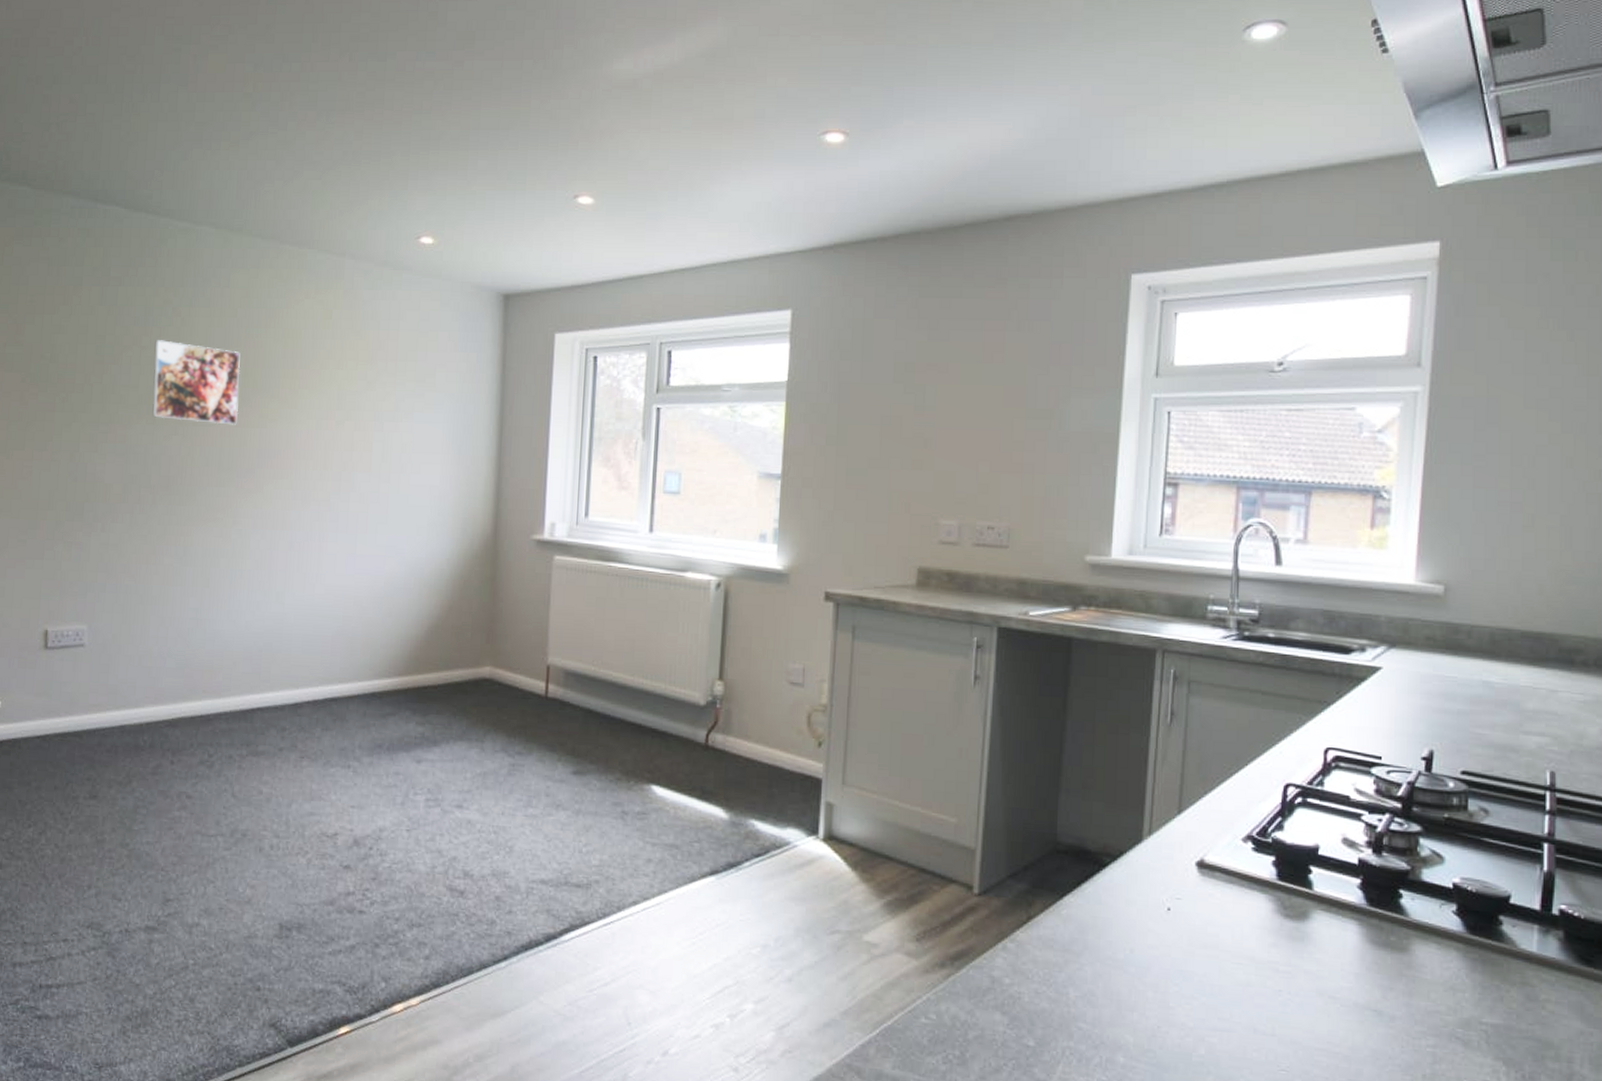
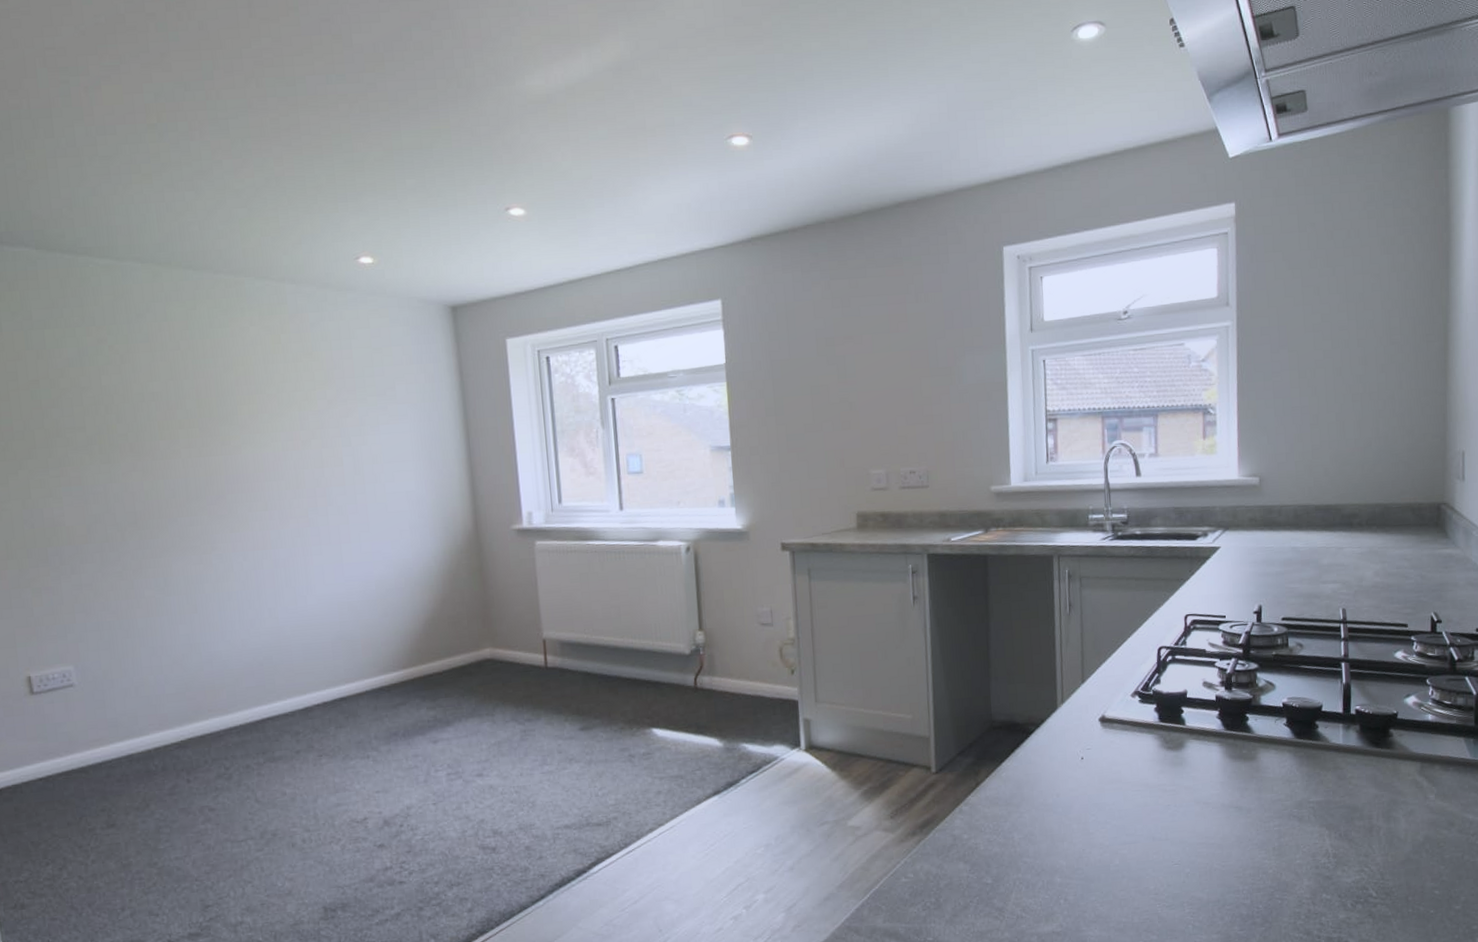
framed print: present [152,340,241,425] -> none [95,379,199,457]

